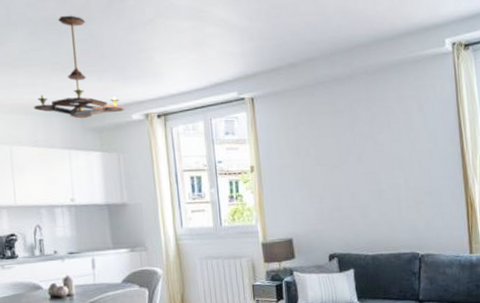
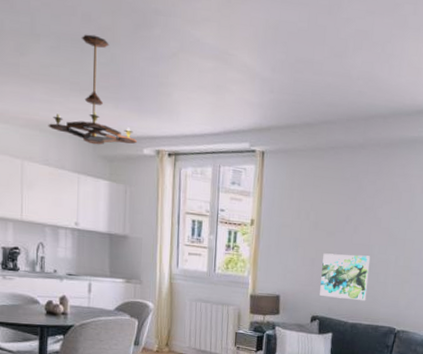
wall art: none [330,183,383,233] -> present [320,253,371,301]

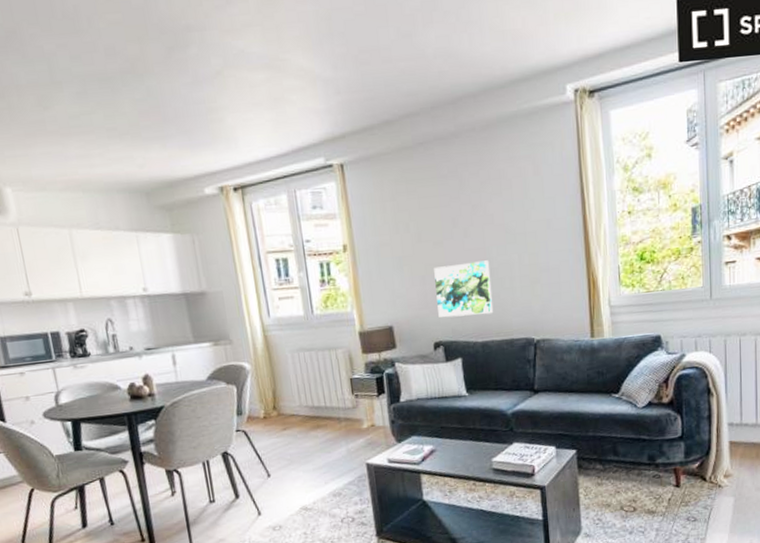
chandelier: present [48,34,137,145] -> none [90,69,195,195]

